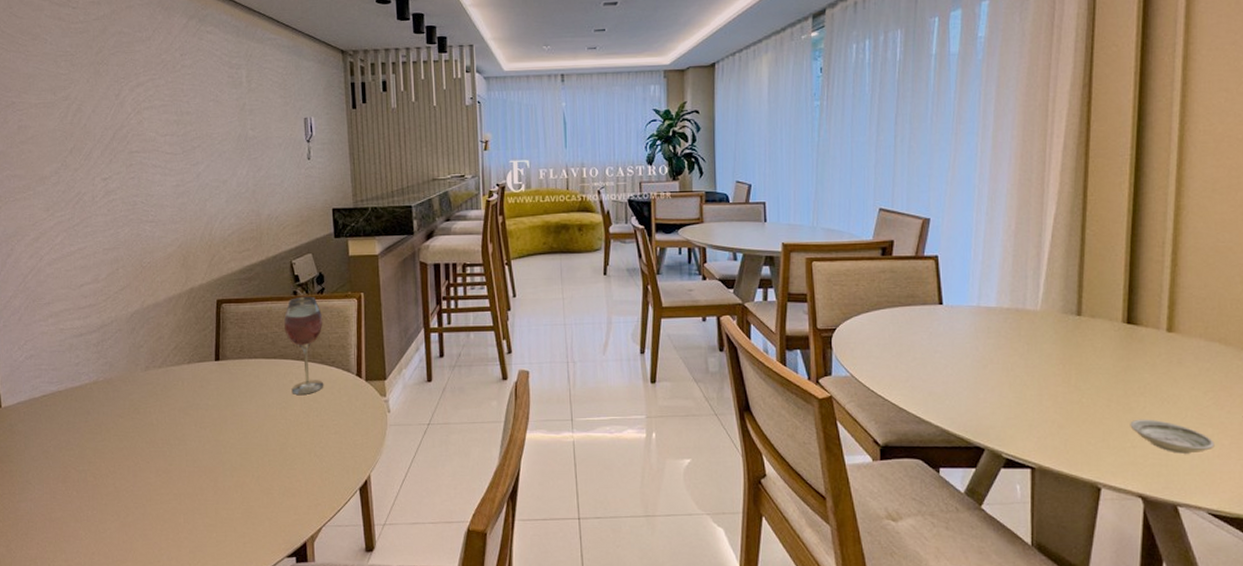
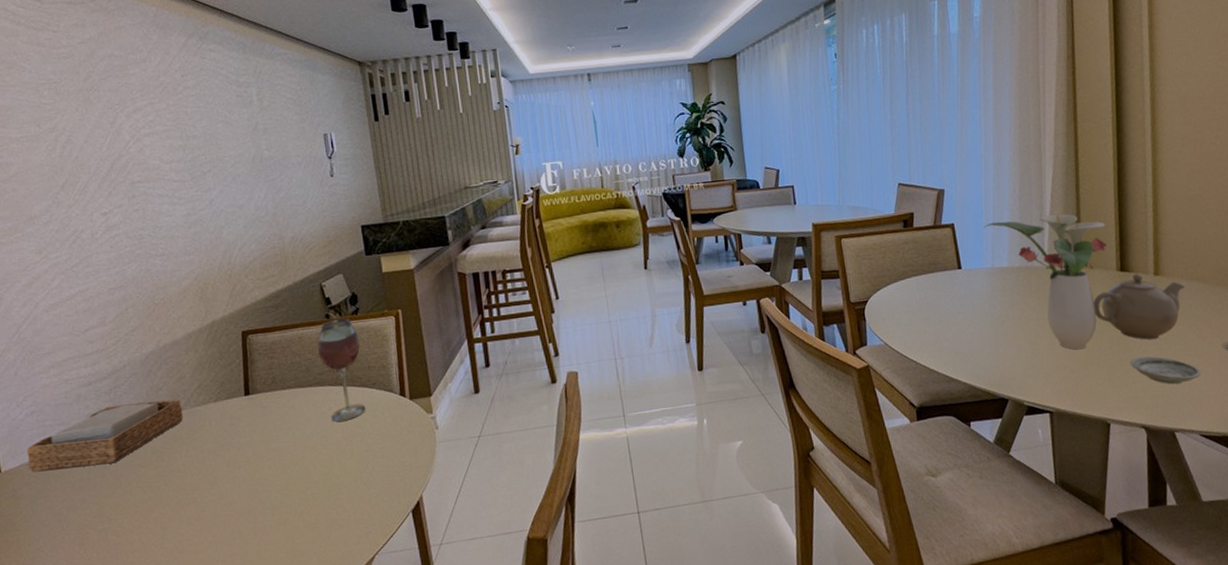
napkin holder: none [24,357,160,411] -> present [26,399,184,471]
flower arrangement: none [970,255,1114,404] -> present [983,214,1107,350]
teapot: none [1091,327,1202,401] -> present [1093,273,1184,340]

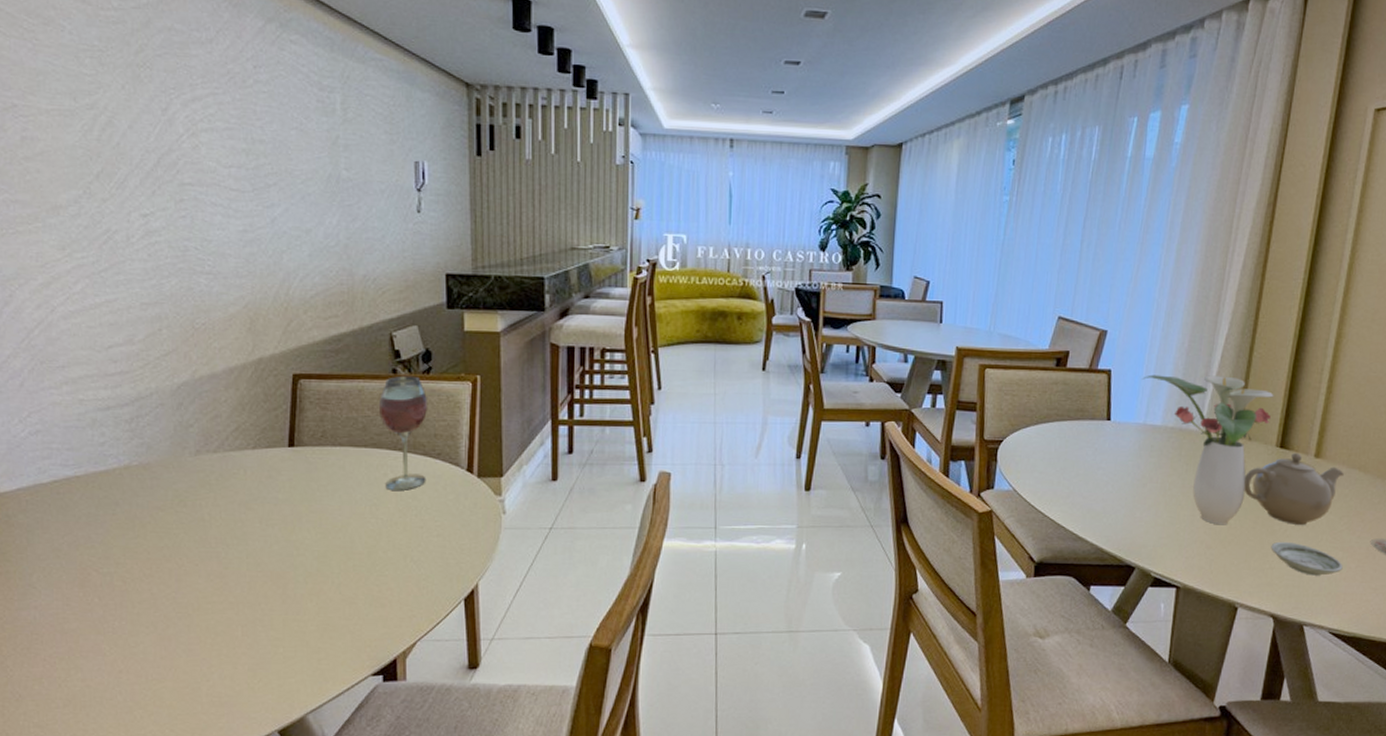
napkin holder: present [26,399,184,471] -> none [26,437,215,502]

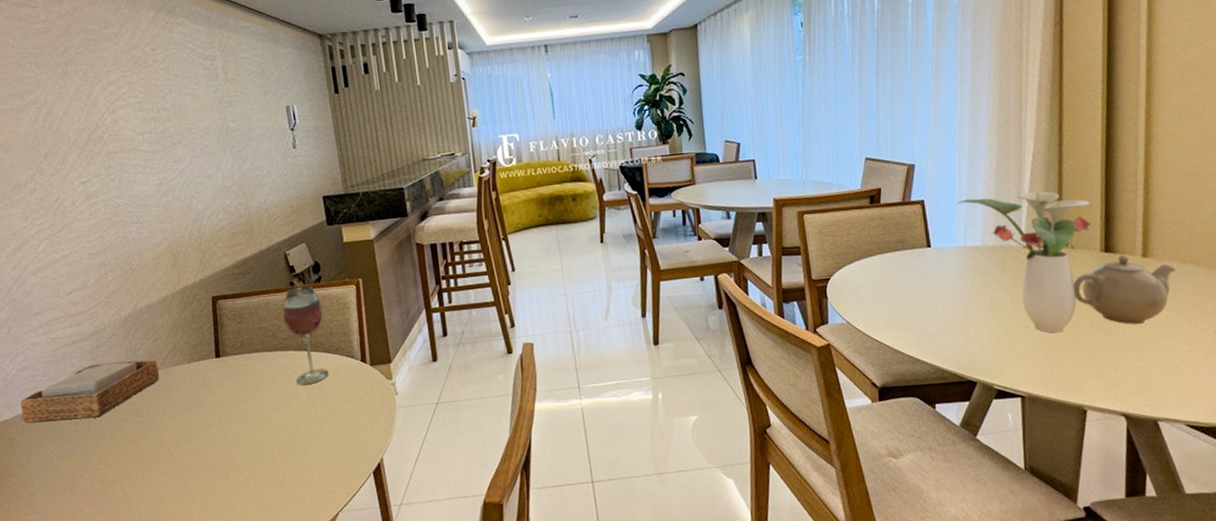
napkin holder: none [26,437,215,502] -> present [20,359,160,423]
saucer: present [1270,541,1343,576] -> none [1111,341,1190,372]

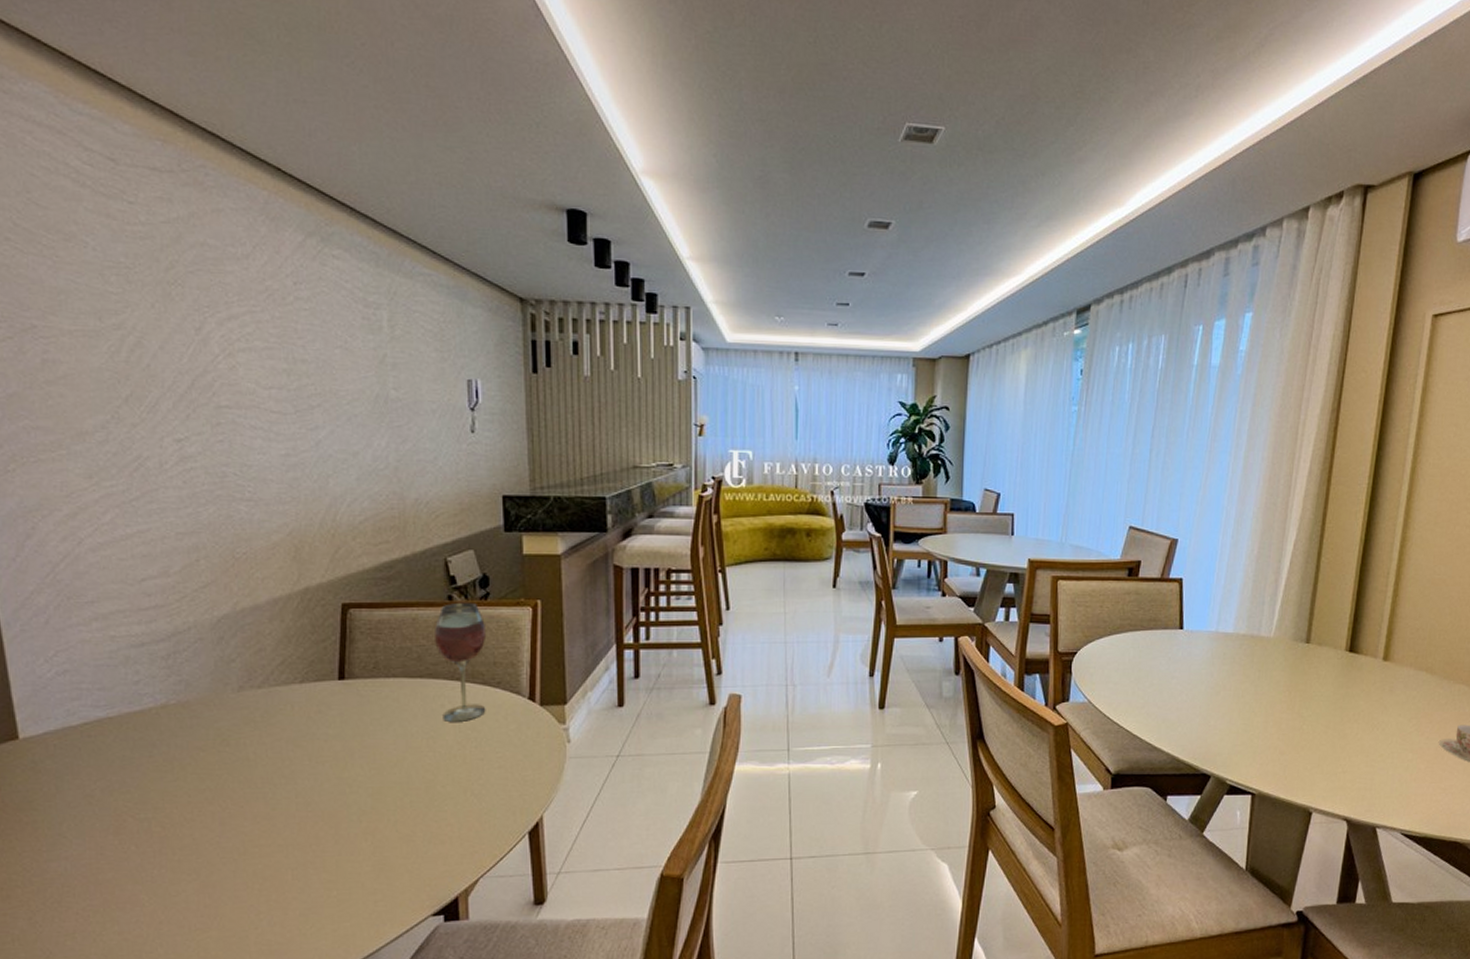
napkin holder: present [20,359,160,423] -> none [54,674,259,743]
flower arrangement: present [955,191,1091,333] -> none [1213,581,1342,731]
teapot: present [1072,254,1176,324] -> none [1315,656,1412,728]

